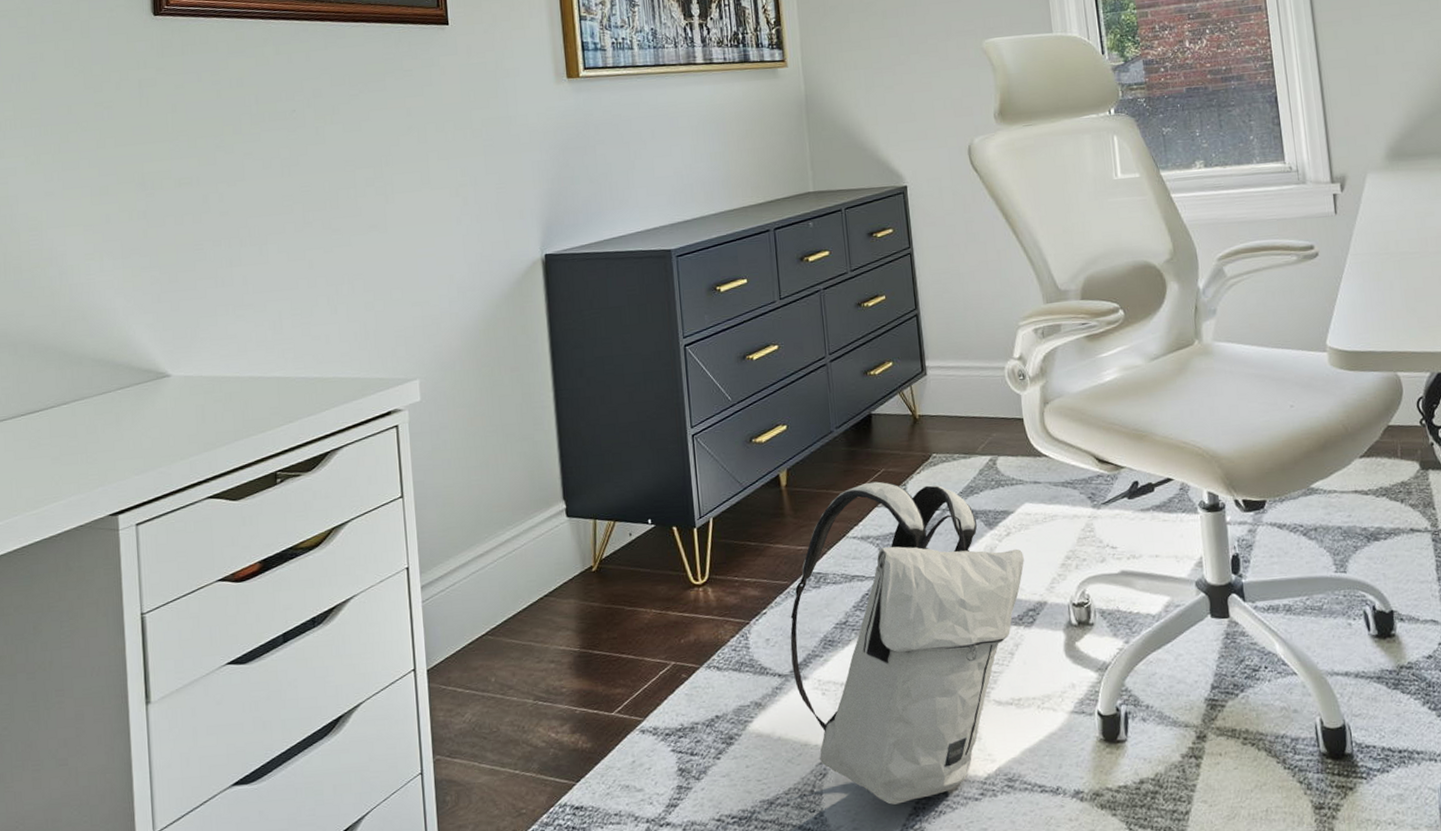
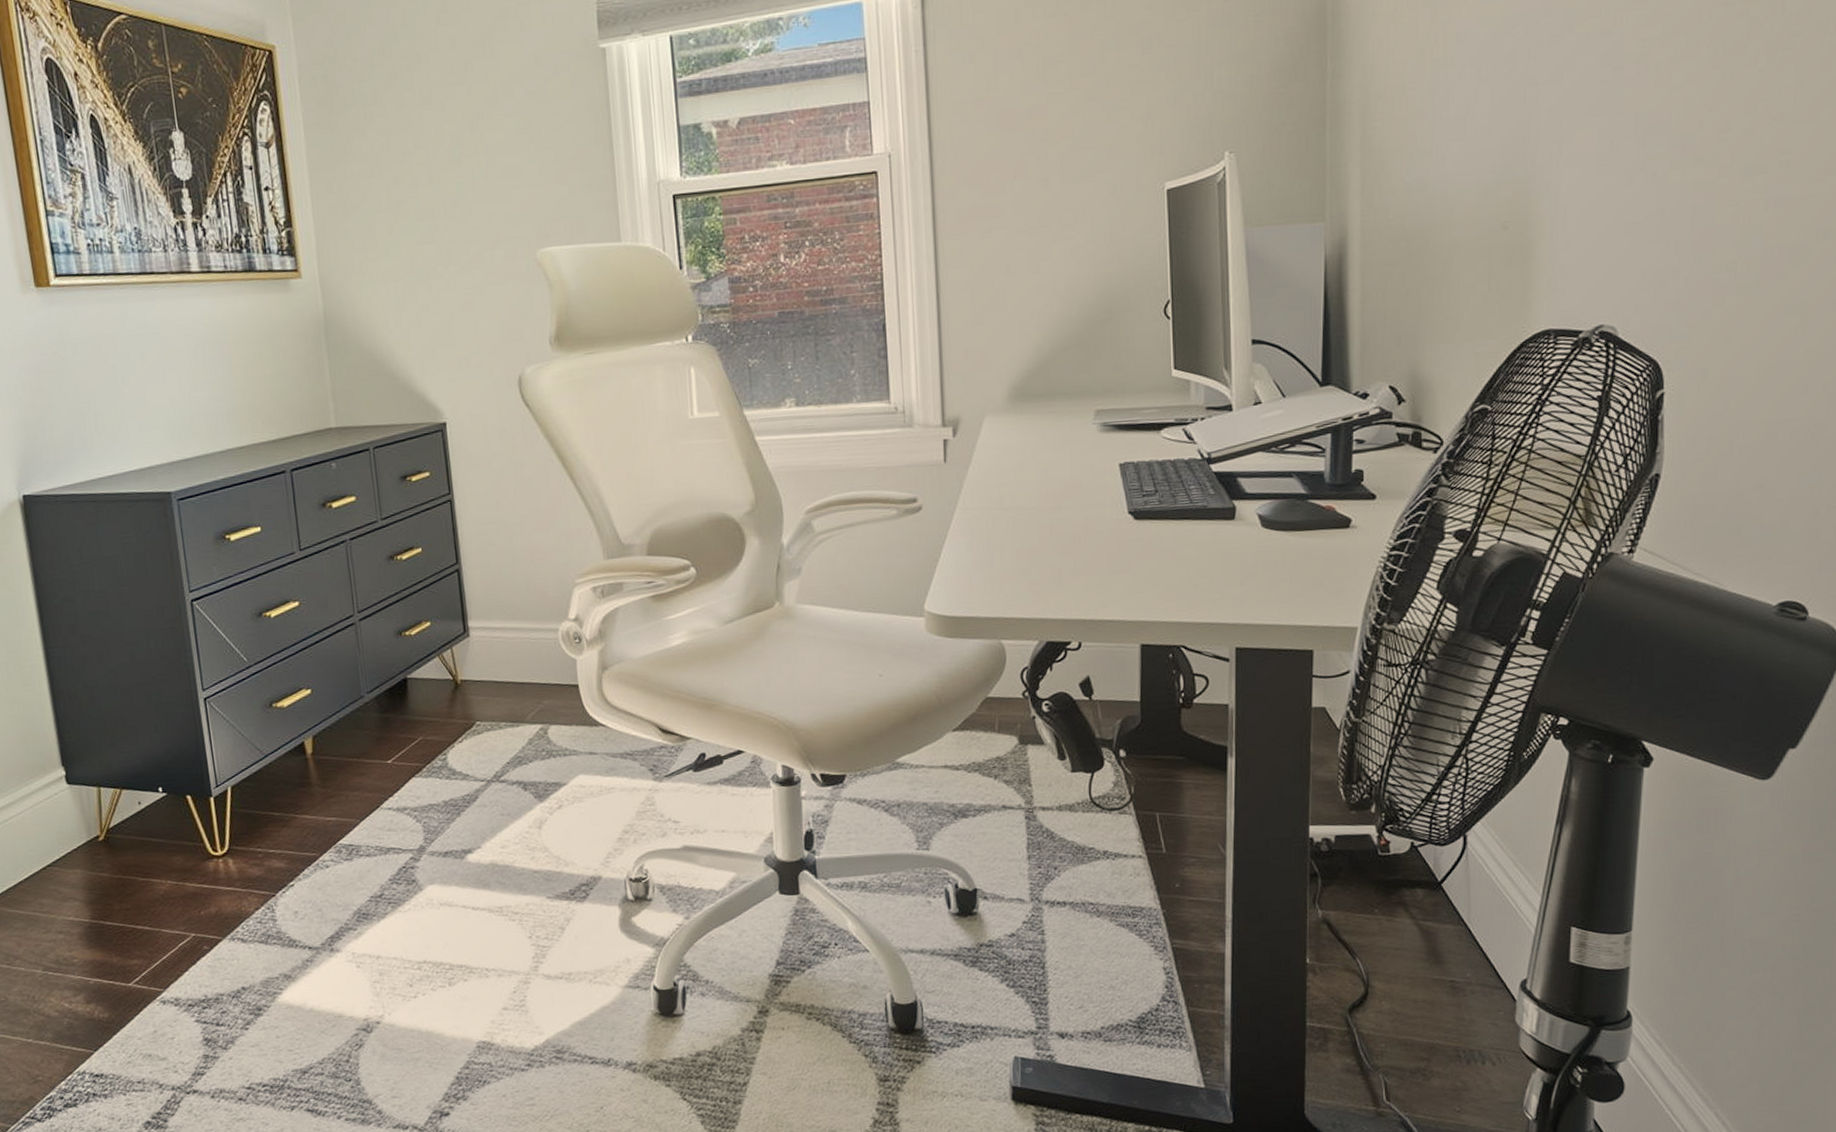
backpack: present [790,481,1024,805] -> none [320,750,577,1075]

